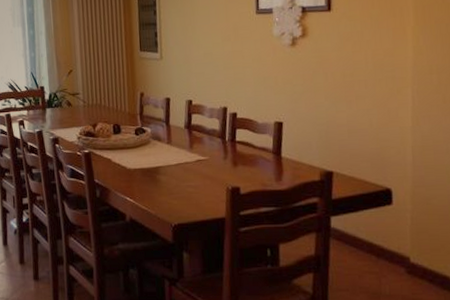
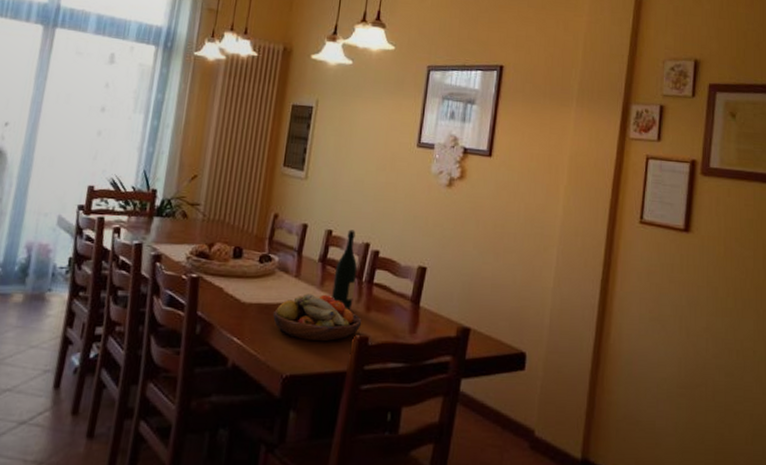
fruit bowl: none [155,155,232,195] -> present [273,293,362,342]
wine bottle: none [200,97,221,166] -> present [332,229,358,310]

